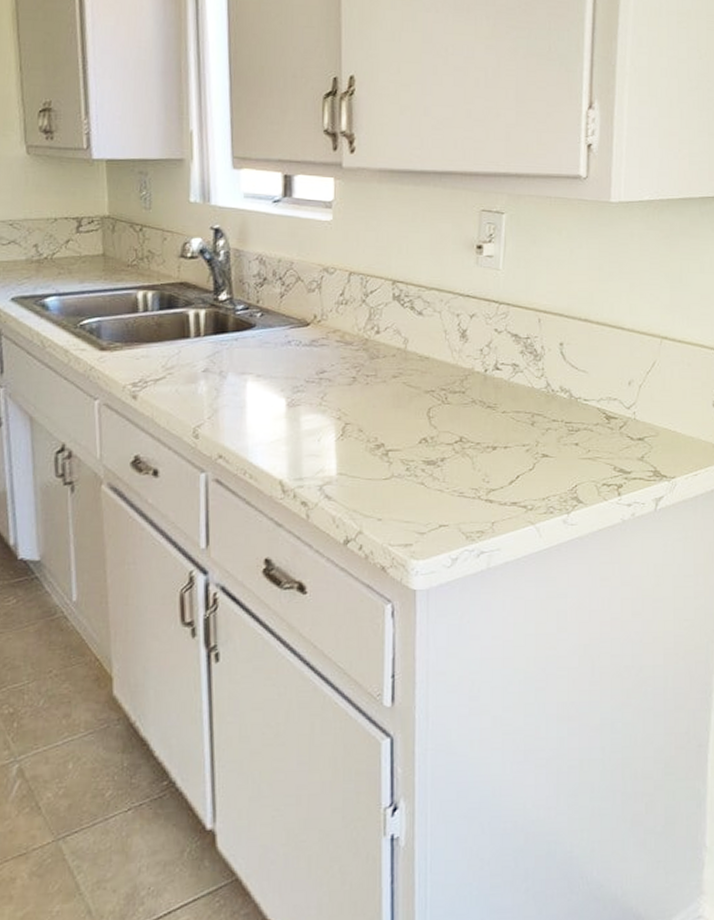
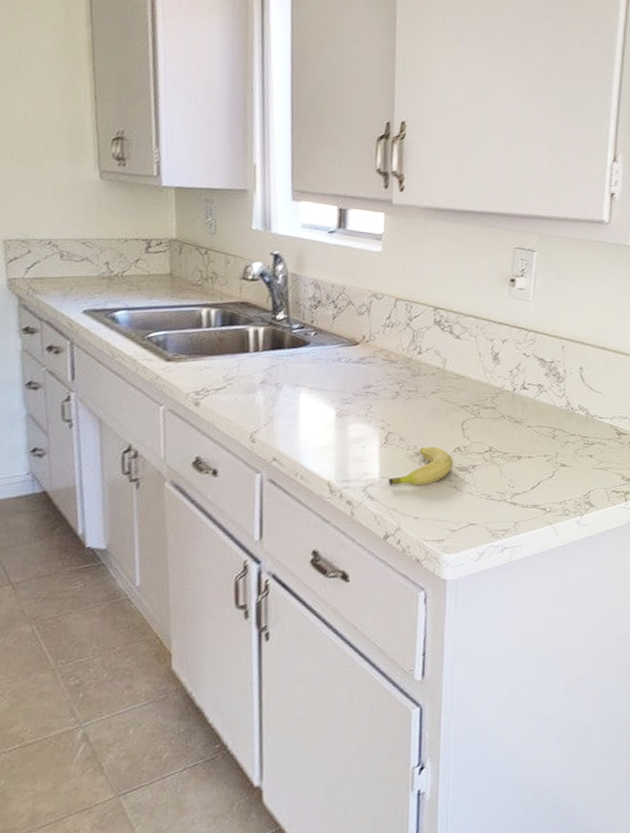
fruit: none [347,438,419,483] -> present [389,446,453,486]

